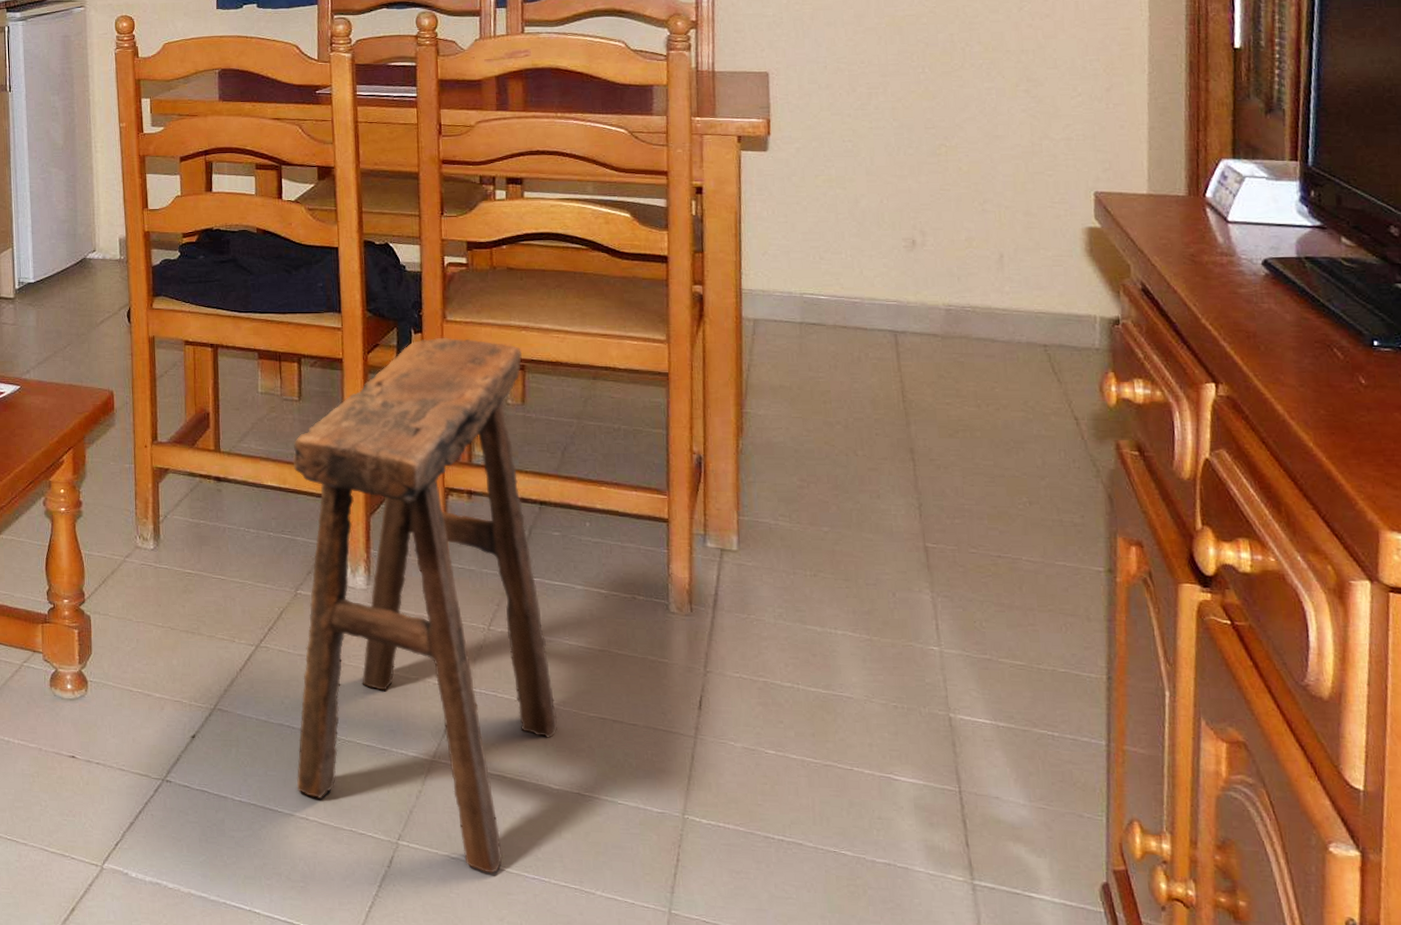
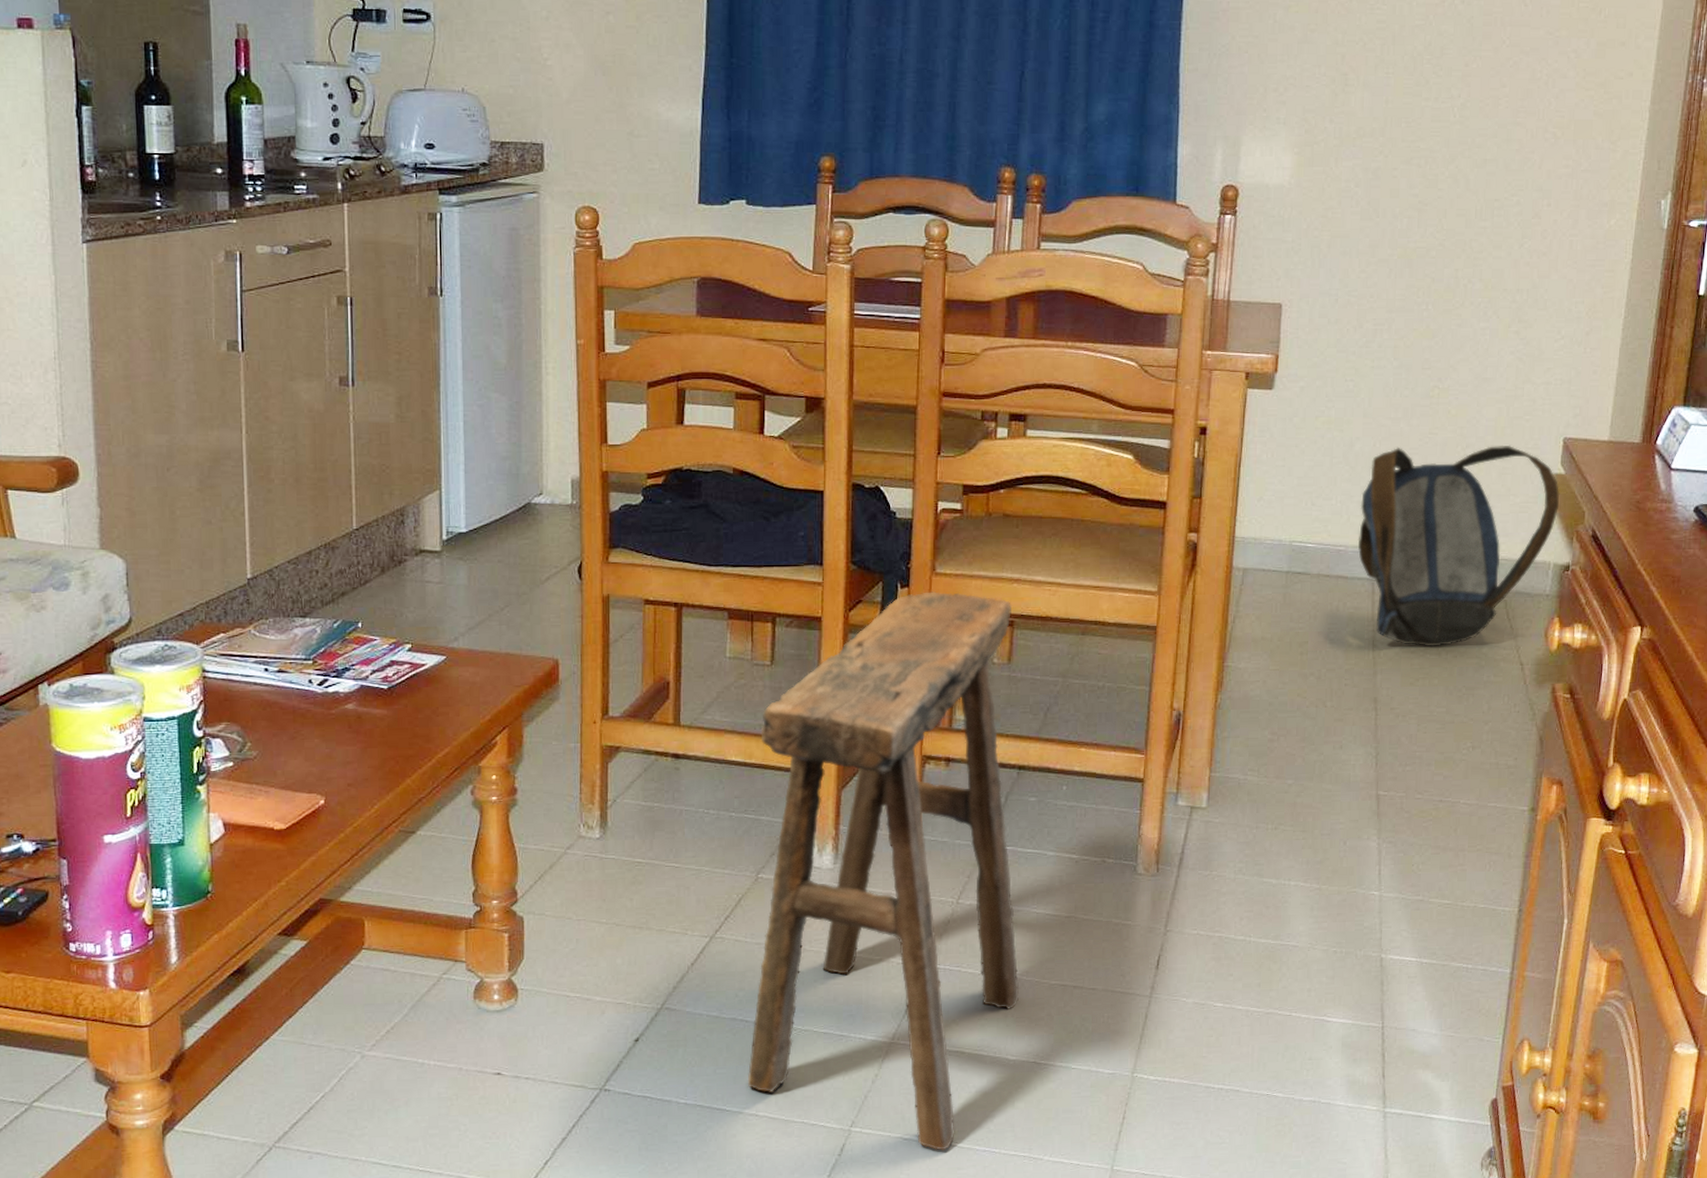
backpack: none [872,199,1099,398] -> present [1358,444,1560,646]

